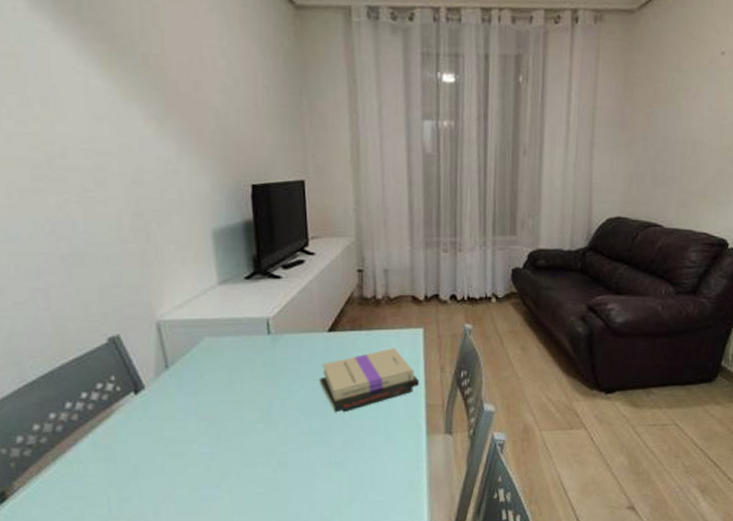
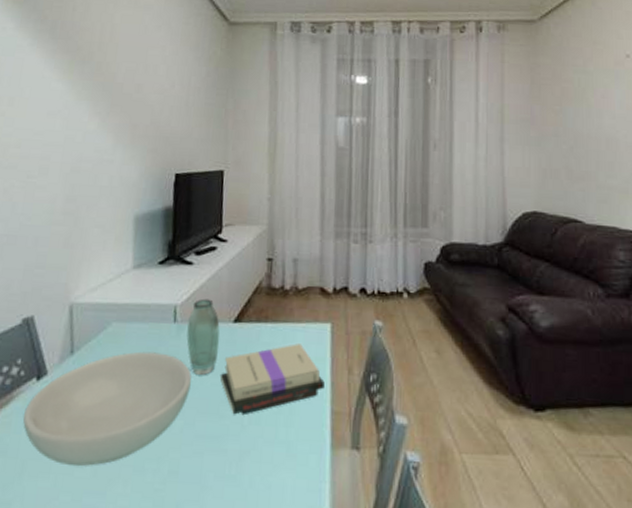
bowl: none [127,363,291,466] -> present [22,351,191,467]
vase: none [282,311,316,380] -> present [186,298,220,375]

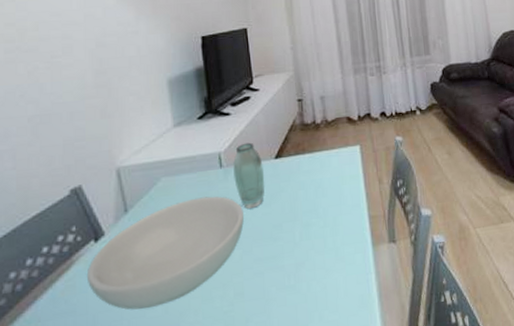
books: present [219,343,325,416] -> none [269,167,361,236]

